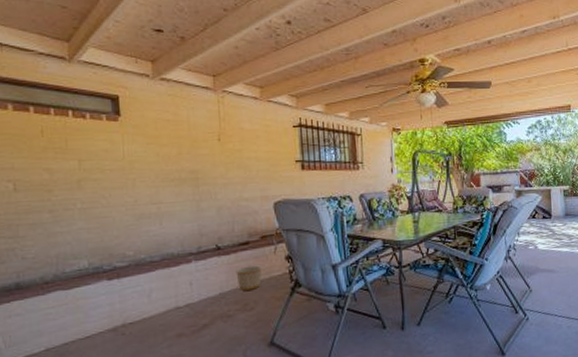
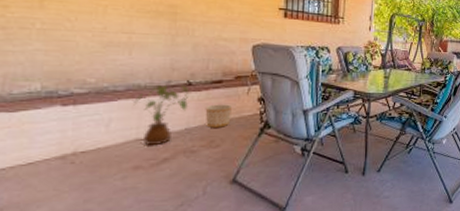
house plant: none [169,250,221,312] -> present [133,84,190,145]

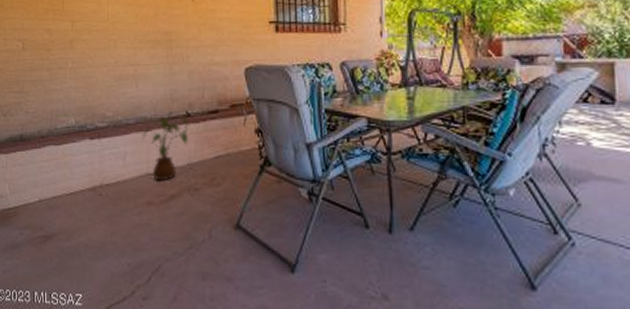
planter: present [205,104,233,128] -> none [204,137,231,163]

